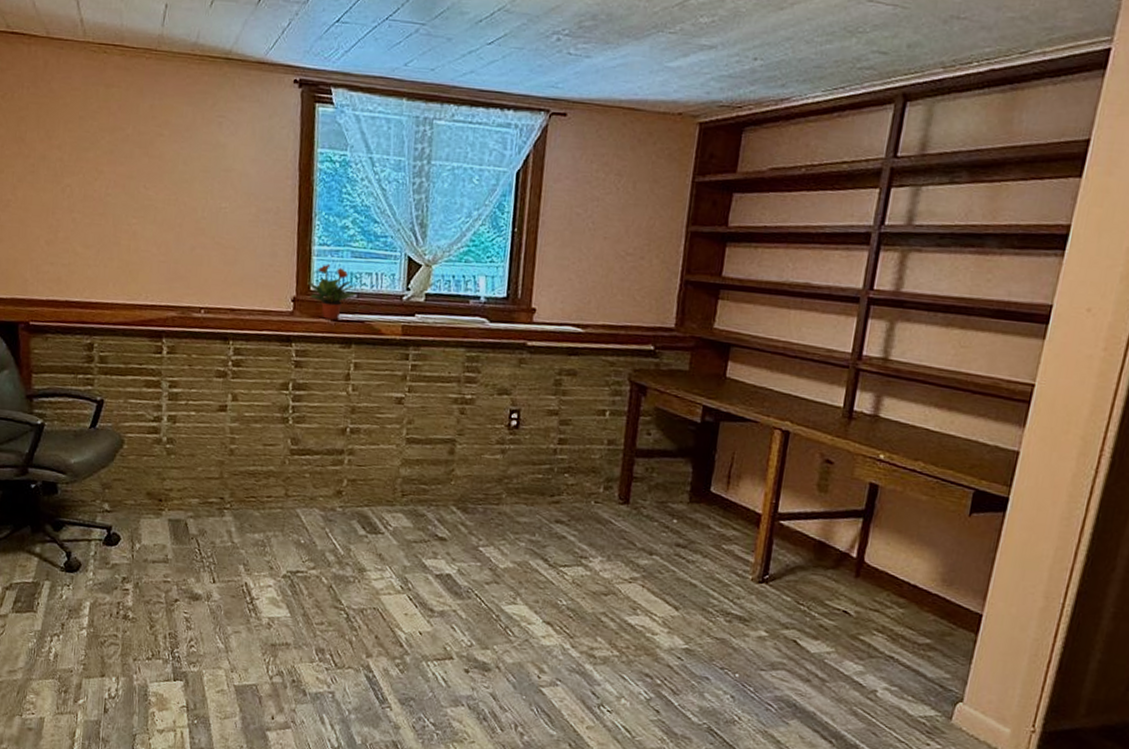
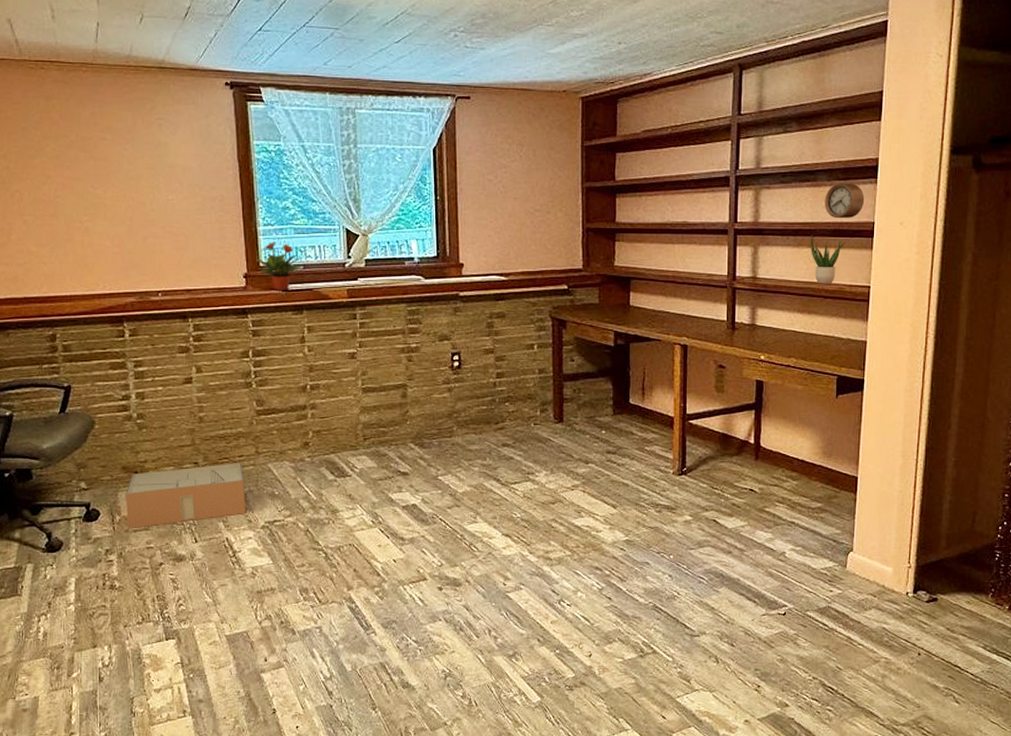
cardboard box: none [146,500,271,560] -> present [125,463,246,529]
potted plant: none [962,313,1013,377] -> present [811,235,847,284]
clock: none [989,251,1045,297] -> present [825,182,865,219]

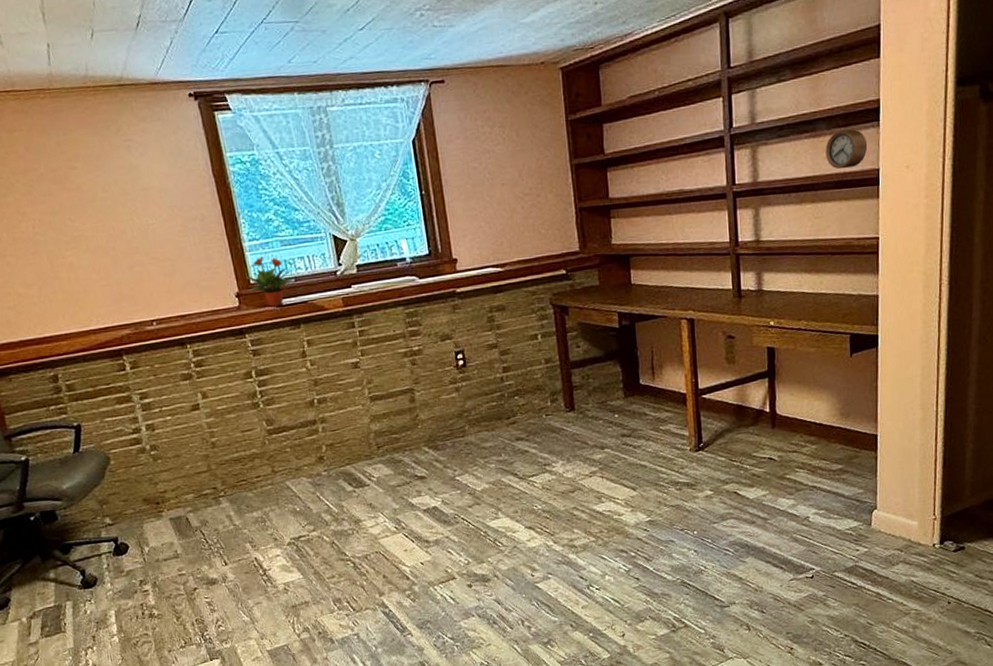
cardboard box: present [125,463,246,529] -> none [150,483,271,559]
potted plant: present [811,235,847,284] -> none [813,189,852,241]

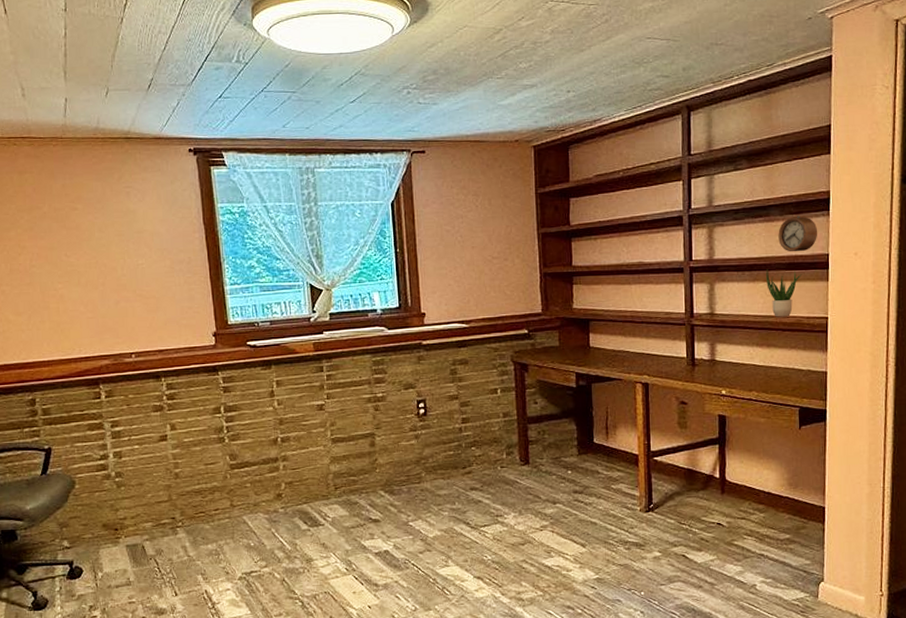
potted plant: present [247,256,294,308] -> none [226,300,269,348]
potted plant: none [813,189,852,241] -> present [766,269,803,317]

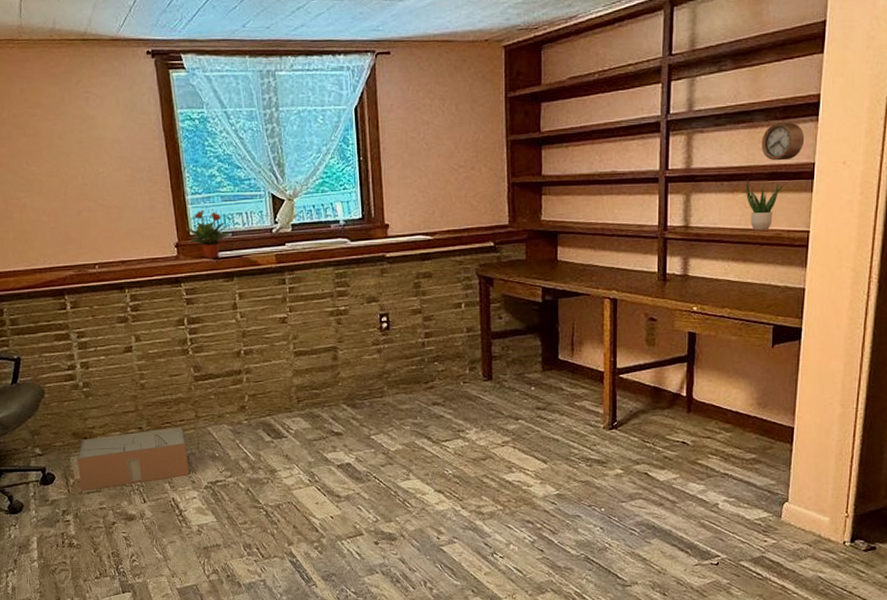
cardboard box: none [106,516,224,585] -> present [76,427,190,491]
potted plant: none [226,300,269,348] -> present [187,210,231,259]

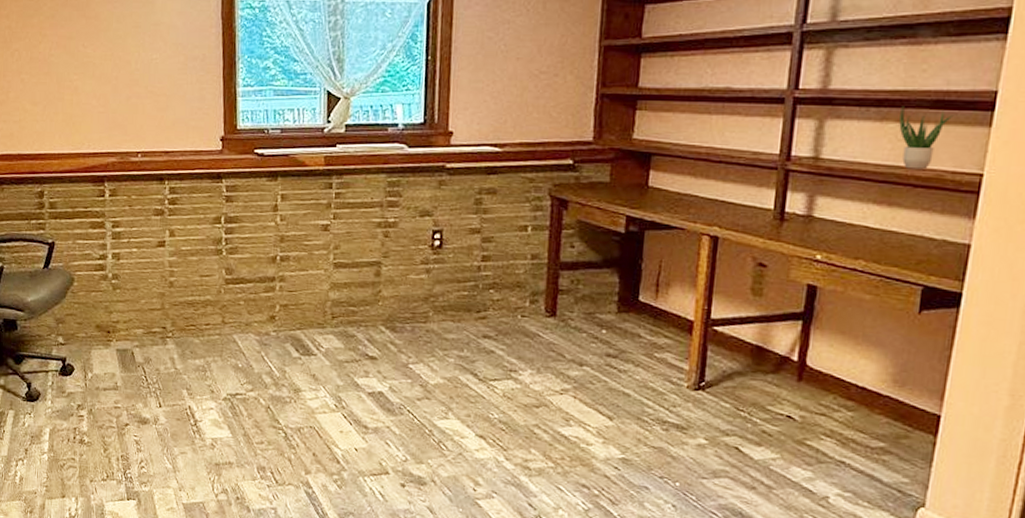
cardboard box: present [76,427,190,491] -> none [97,330,210,387]
potted plant: present [187,210,231,259] -> none [235,103,280,156]
clock: present [761,121,805,161] -> none [925,38,986,86]

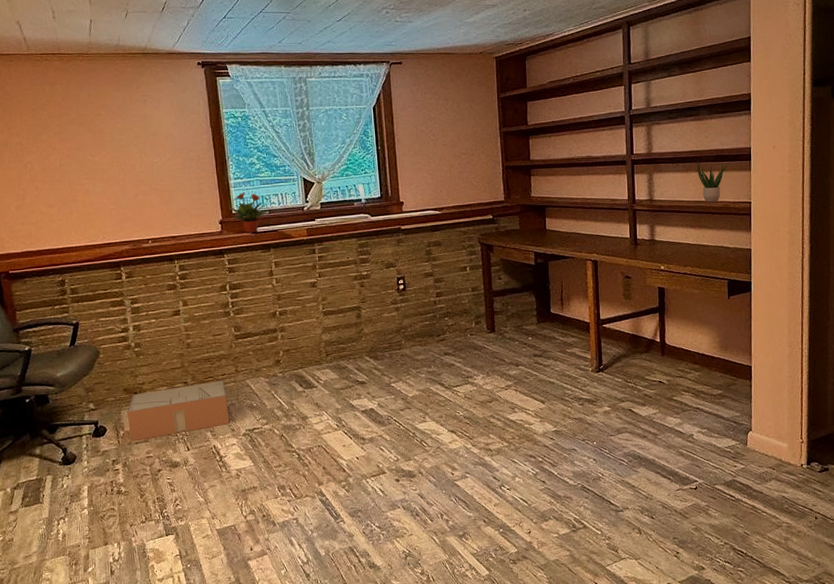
cardboard box: none [97,330,210,387] -> present [127,380,230,442]
potted plant: none [235,103,280,156] -> present [230,192,268,234]

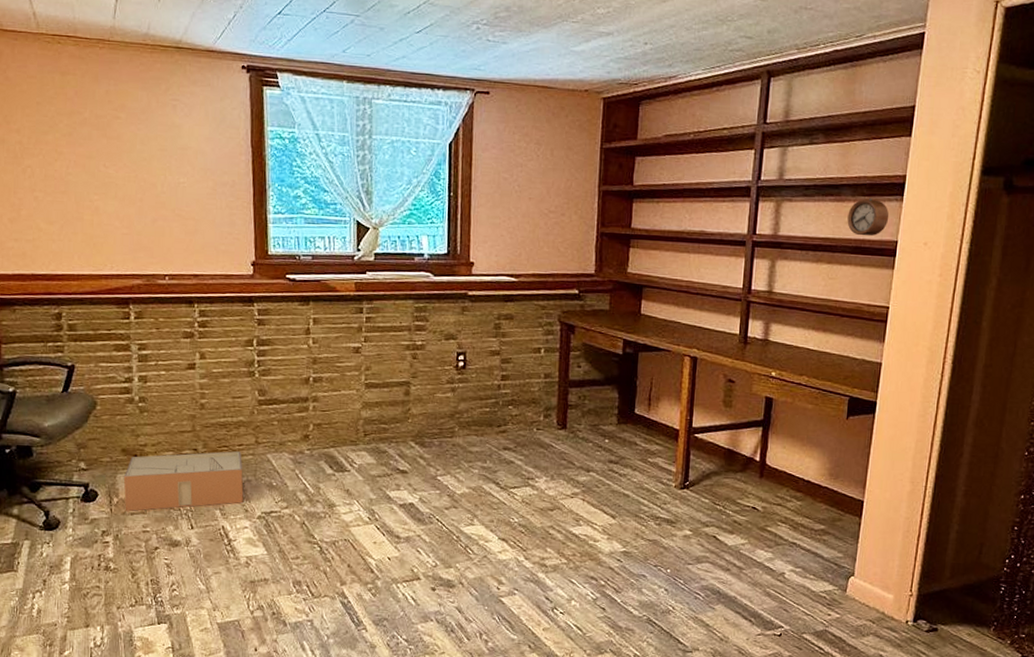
potted plant: present [230,192,268,234] -> none [266,230,311,281]
potted plant: present [697,161,729,203] -> none [830,251,868,303]
clock: none [707,115,741,146] -> present [847,198,889,236]

